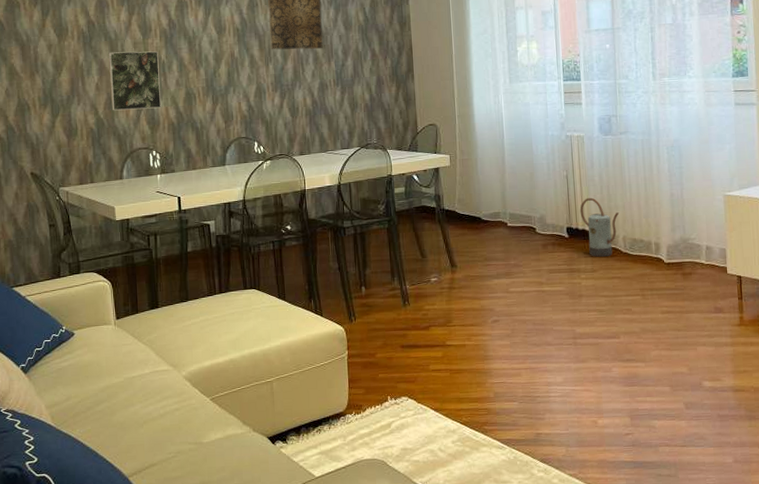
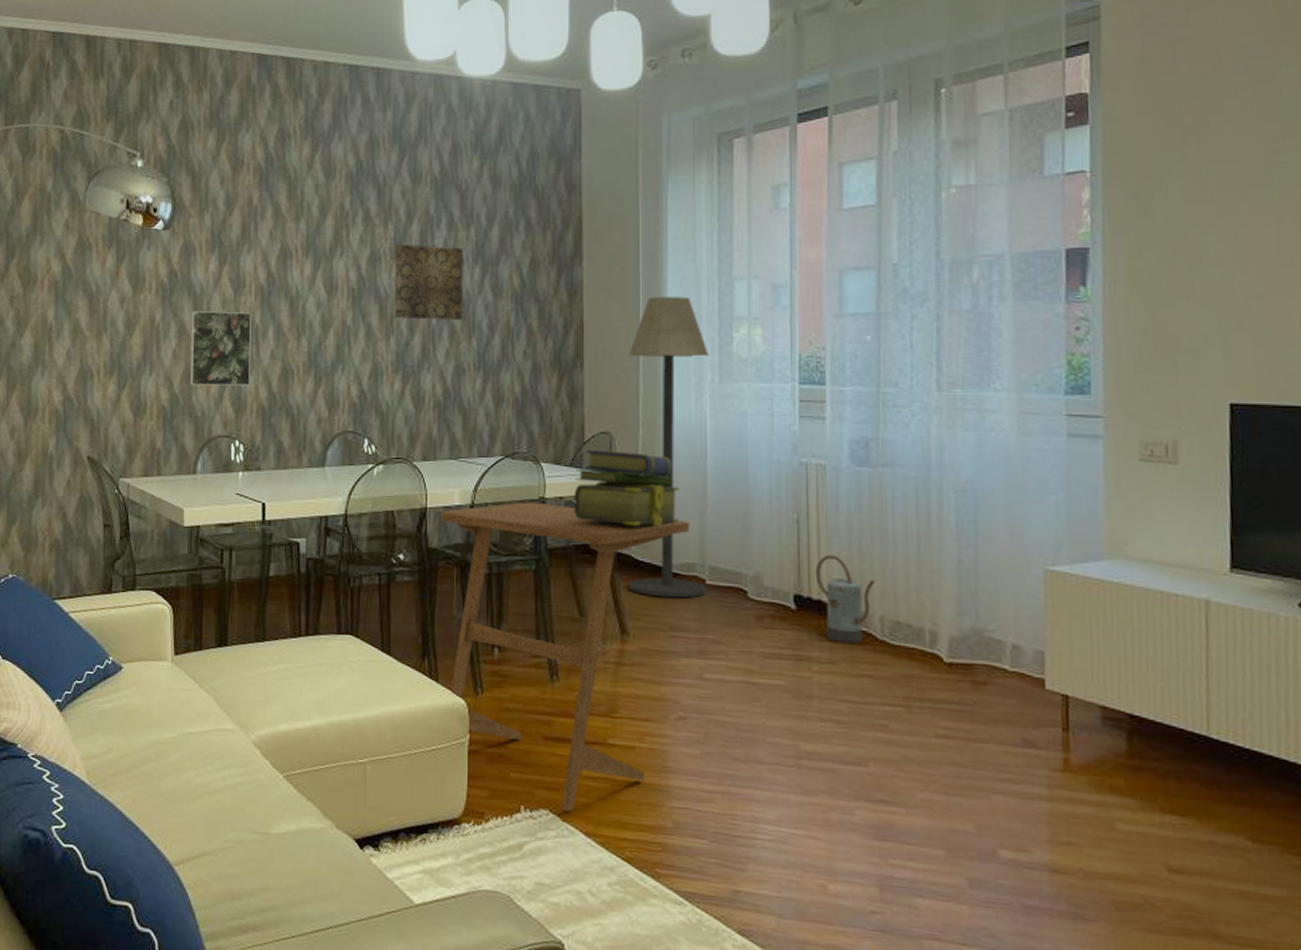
side table: none [316,179,495,397] -> present [440,502,690,812]
stack of books: none [412,137,488,190] -> present [573,450,680,527]
floor lamp: none [445,23,508,239] -> present [628,296,710,598]

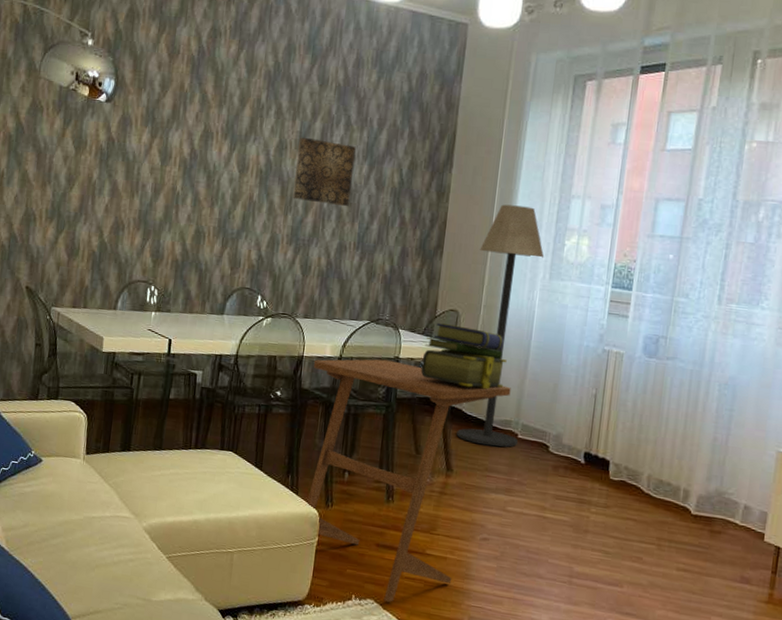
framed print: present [190,310,252,386] -> none [117,173,175,242]
watering can: present [815,554,876,643] -> none [603,423,649,494]

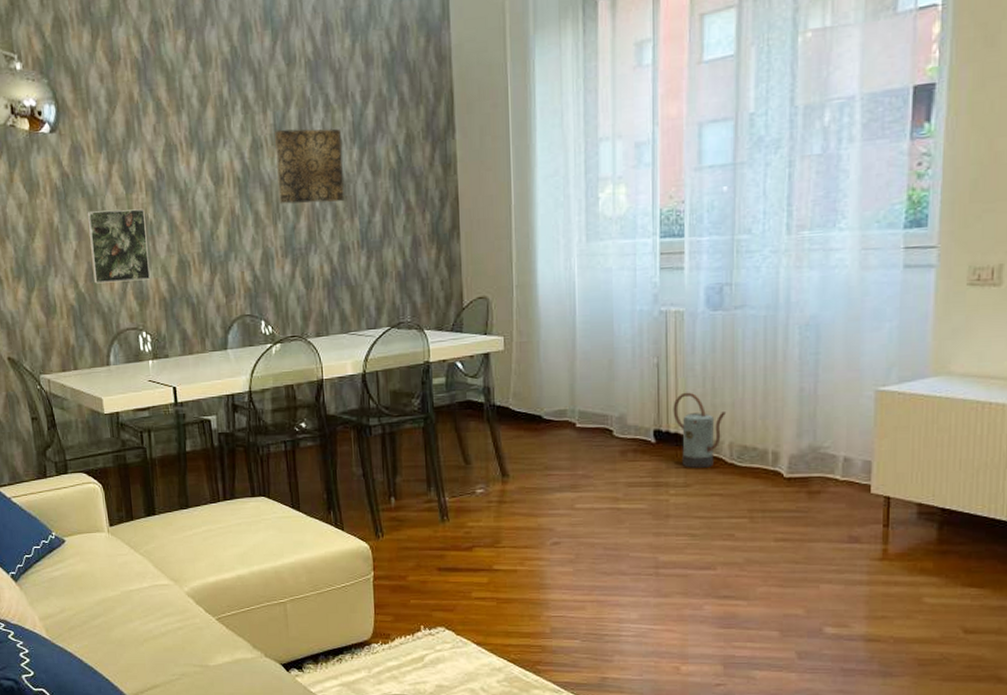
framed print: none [117,173,175,242] -> present [87,208,151,284]
side table: present [305,359,511,603] -> none [335,366,561,628]
stack of books: present [420,323,507,390] -> none [455,314,552,381]
floor lamp: present [456,204,545,447] -> none [501,161,577,442]
watering can: none [603,423,649,494] -> present [673,392,727,468]

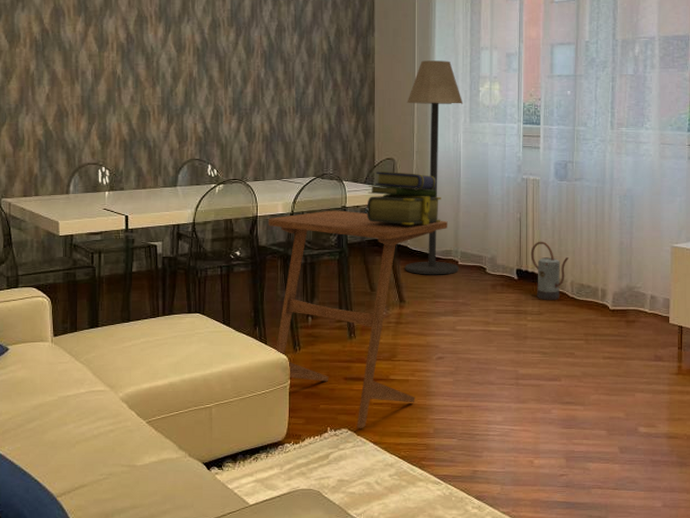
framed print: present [87,208,151,284] -> none [61,62,115,124]
wall art: present [275,129,344,205] -> none [231,14,285,75]
side table: none [335,366,561,628] -> present [268,210,448,429]
stack of books: none [455,314,552,381] -> present [367,172,441,226]
floor lamp: none [501,161,577,442] -> present [405,60,463,275]

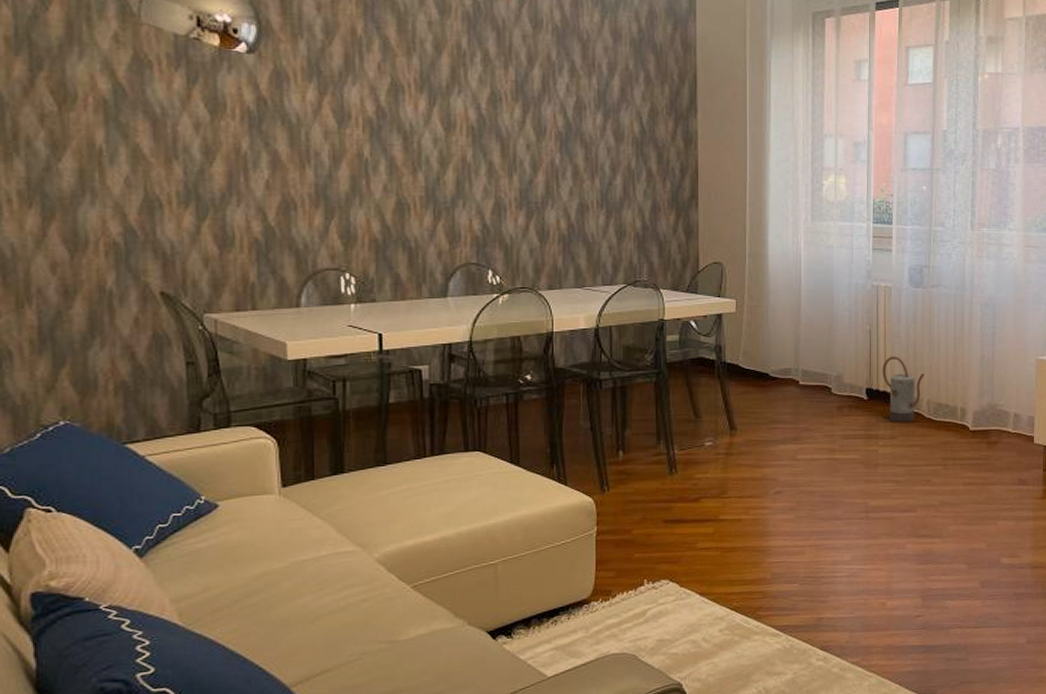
side table: present [268,210,448,429] -> none [566,324,787,579]
stack of books: present [367,172,441,226] -> none [689,278,779,341]
floor lamp: present [405,60,463,275] -> none [736,148,804,398]

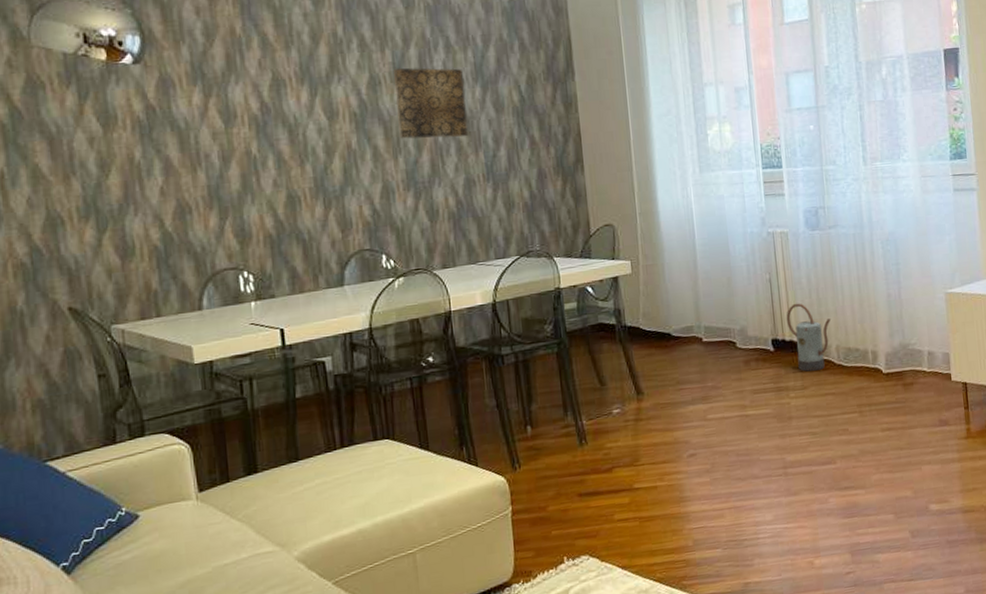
wall art: none [516,86,585,162] -> present [394,67,468,139]

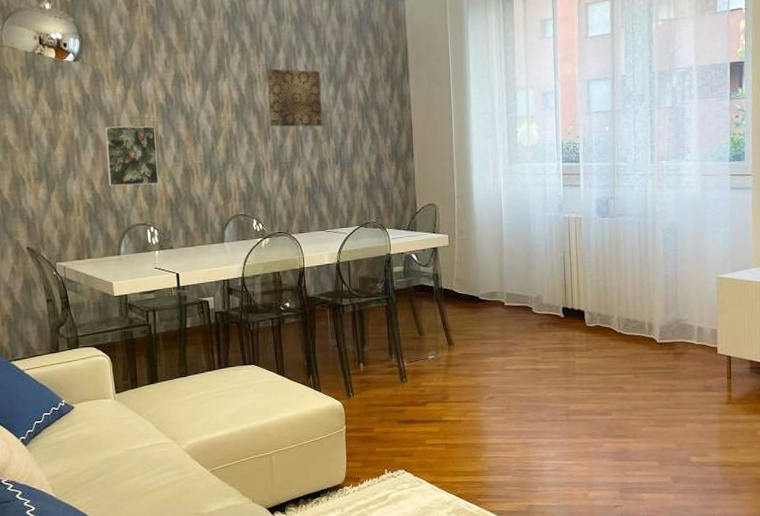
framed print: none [177,143,254,222] -> present [104,126,159,187]
watering can: present [786,303,832,372] -> none [576,278,615,337]

